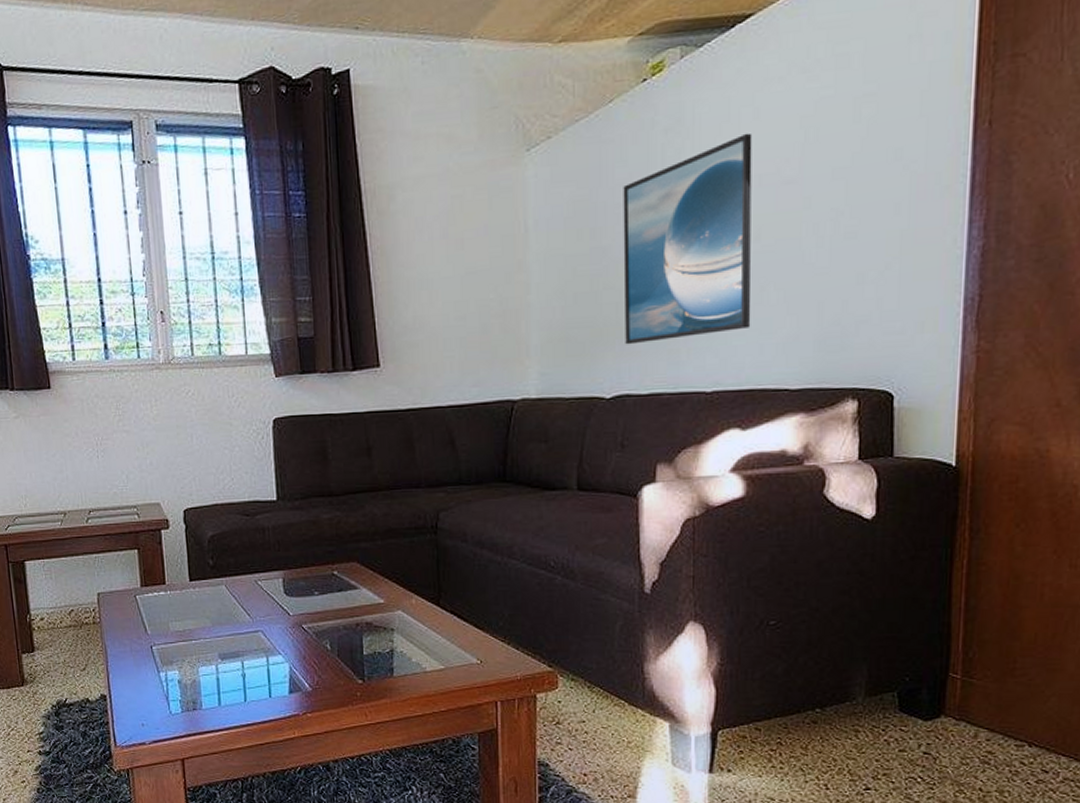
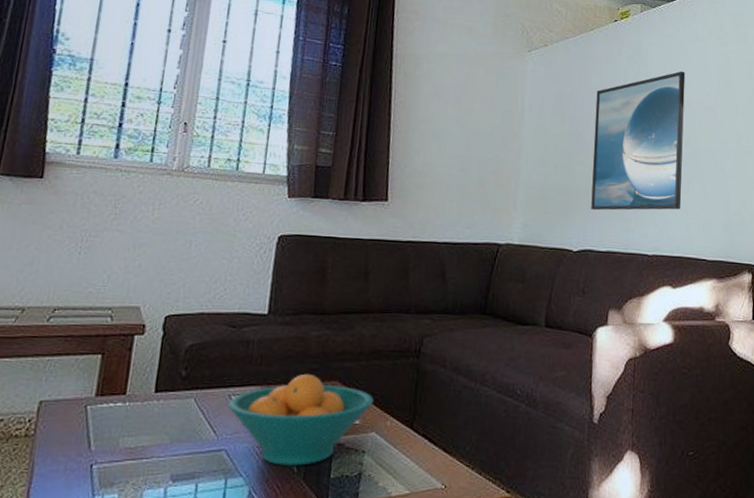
fruit bowl: none [256,556,395,644] -> present [228,373,374,466]

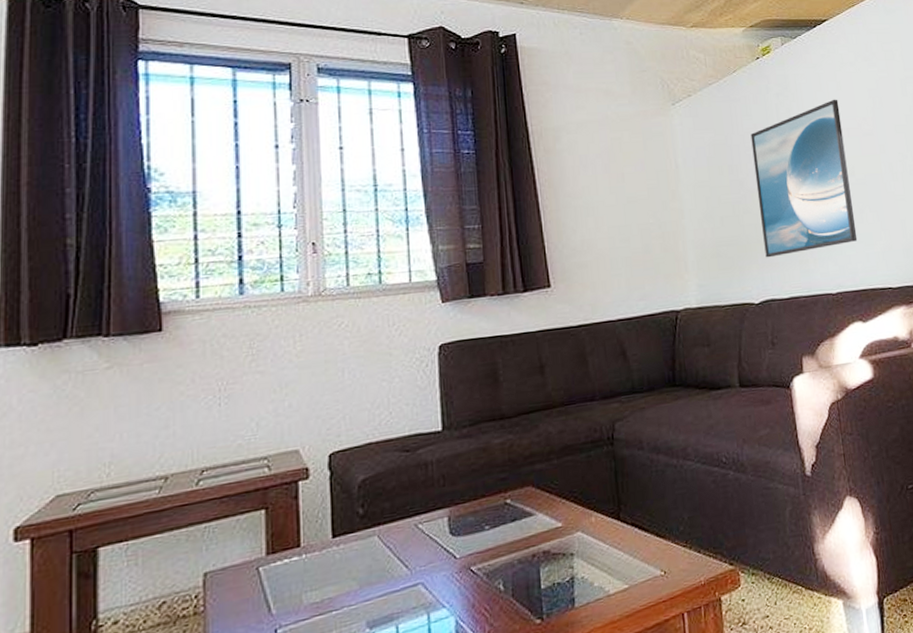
fruit bowl: present [228,373,374,466] -> none [416,484,573,588]

